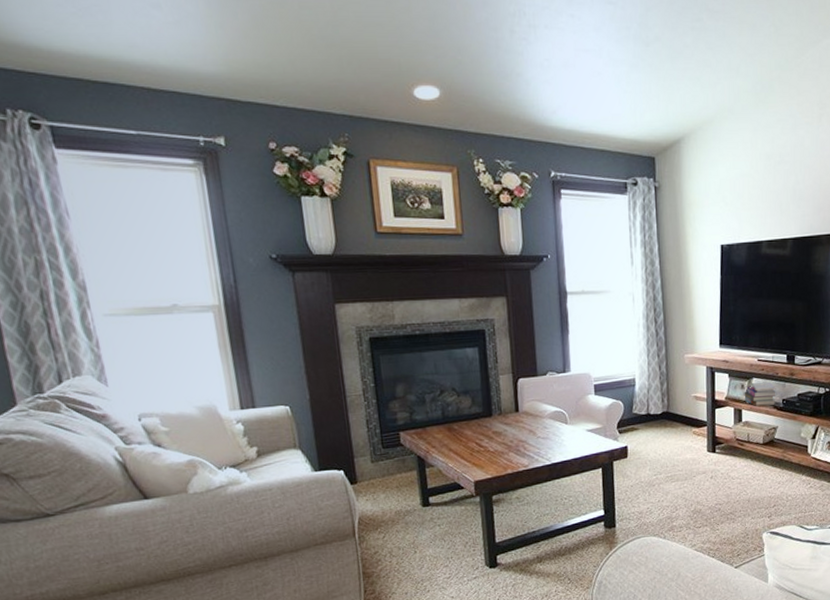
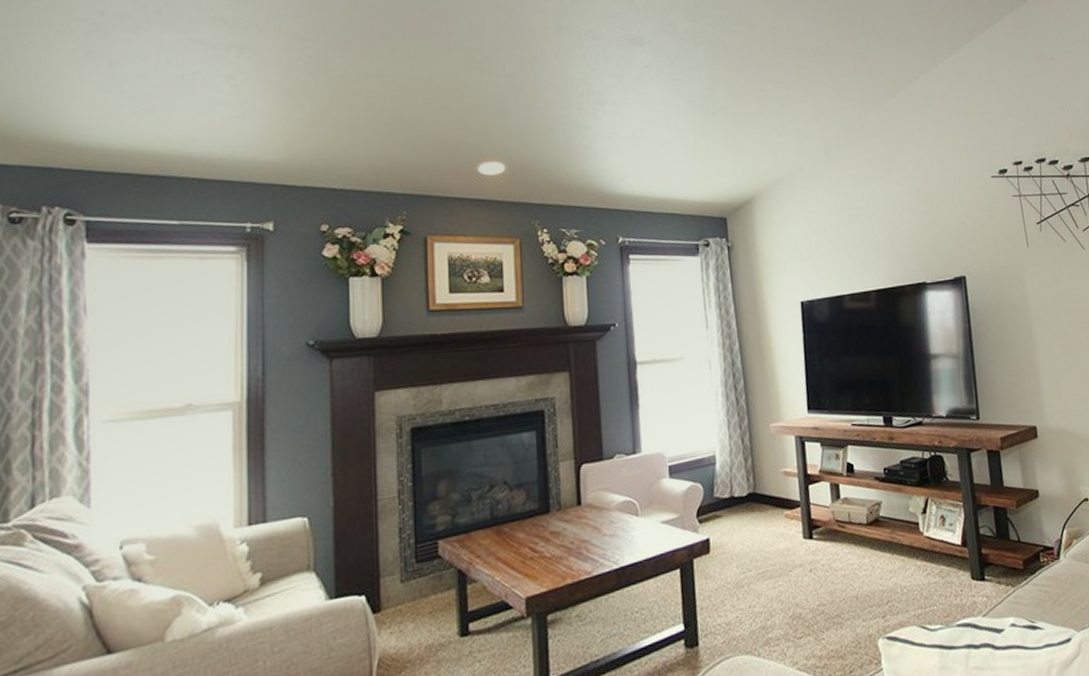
books: present [744,382,776,407] -> none [839,449,876,480]

